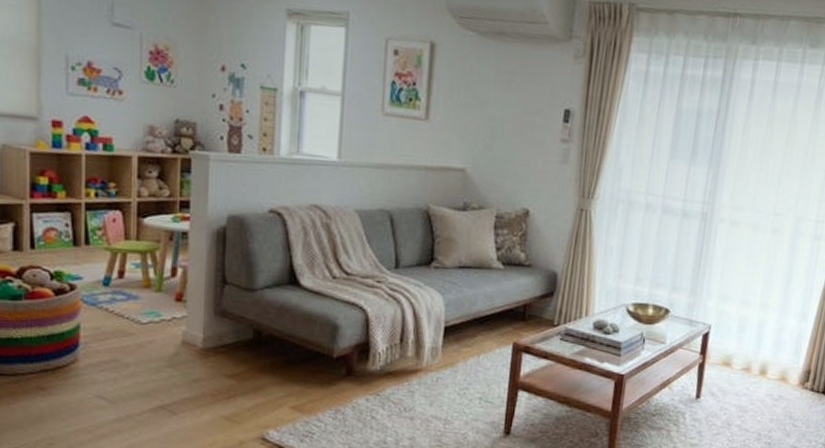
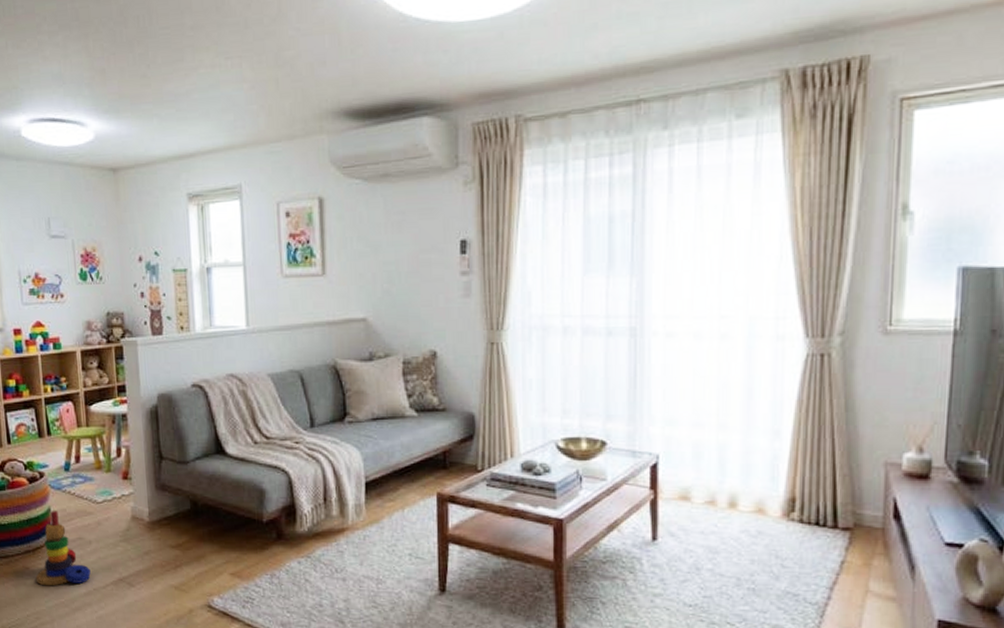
stacking toy: none [52,327,124,410] -> present [35,510,91,586]

